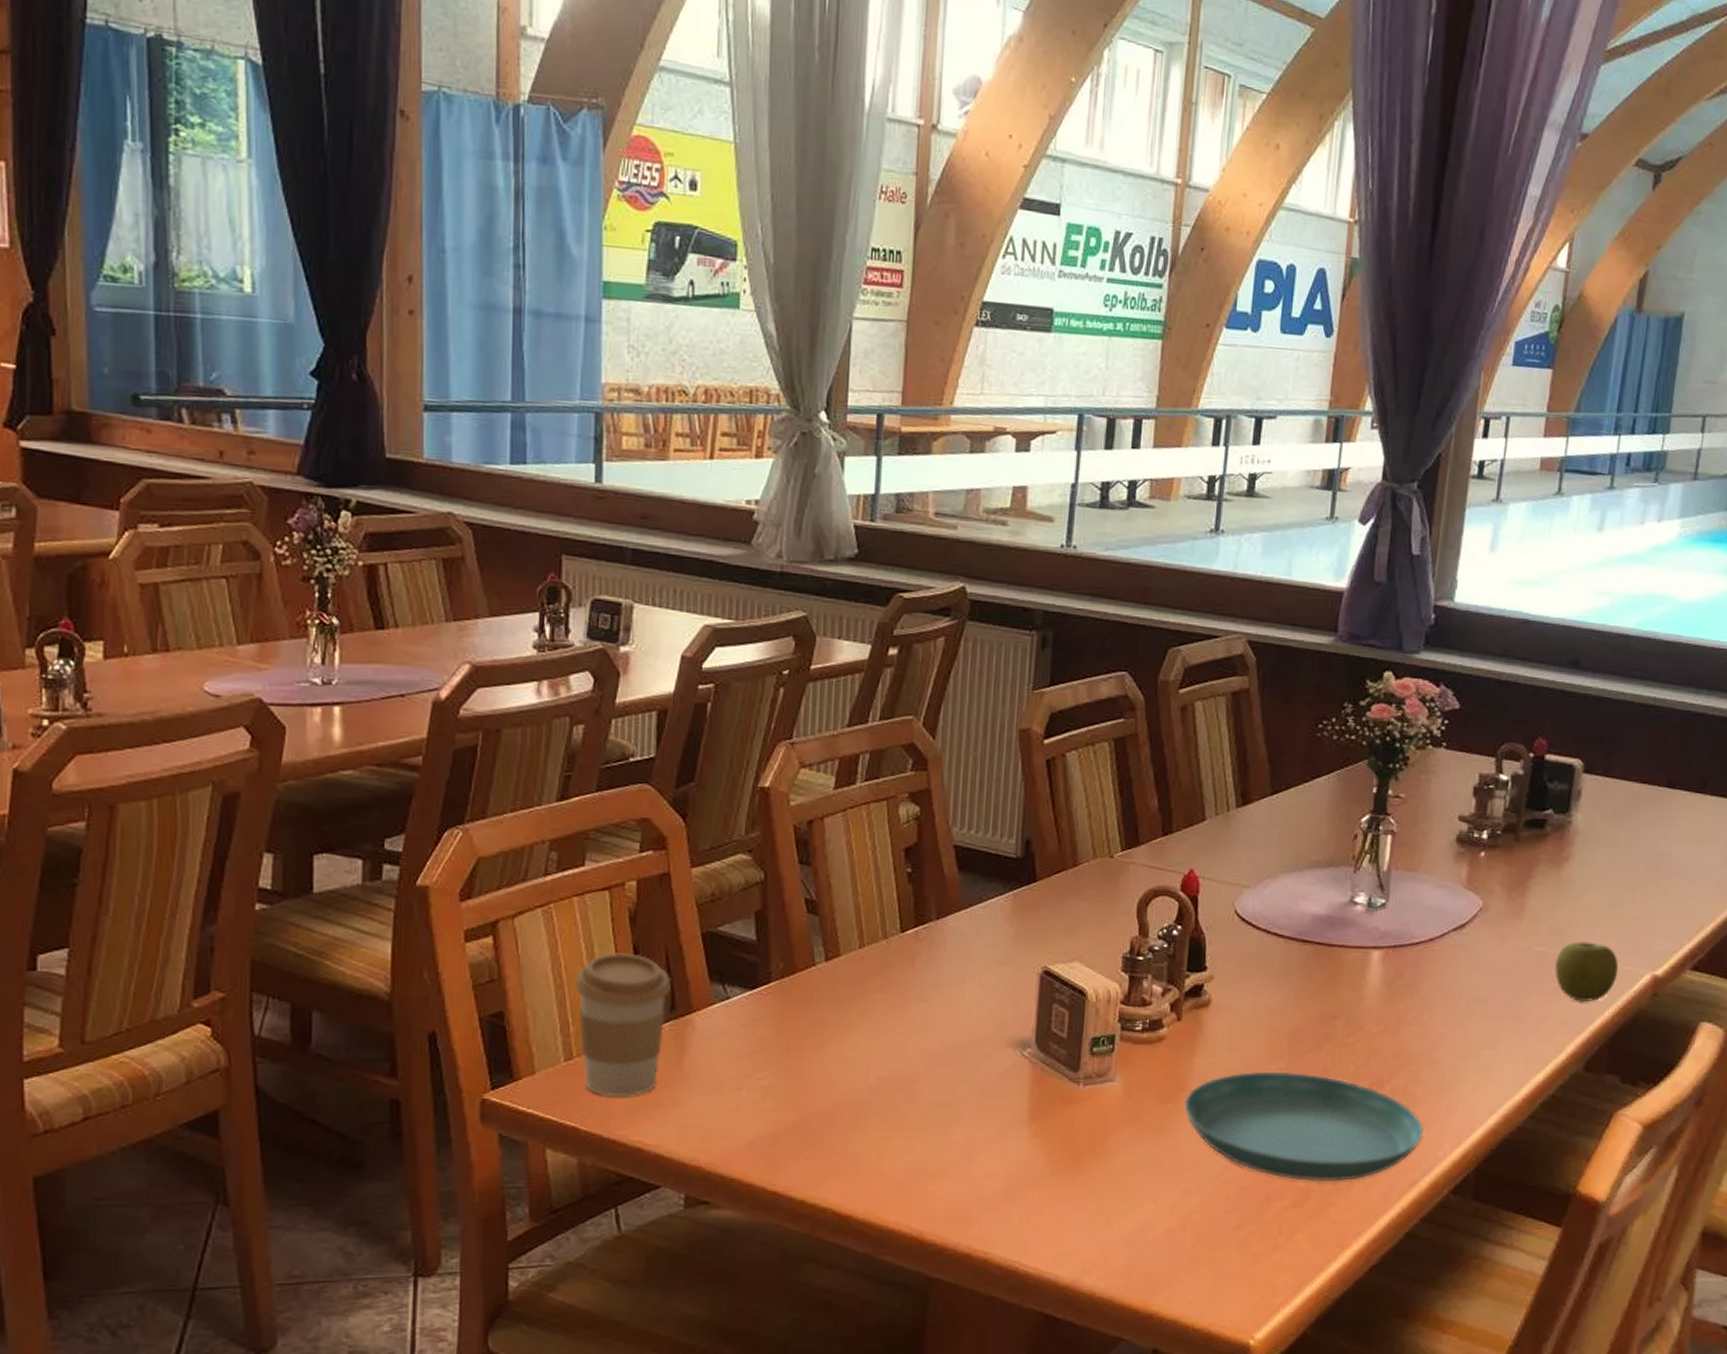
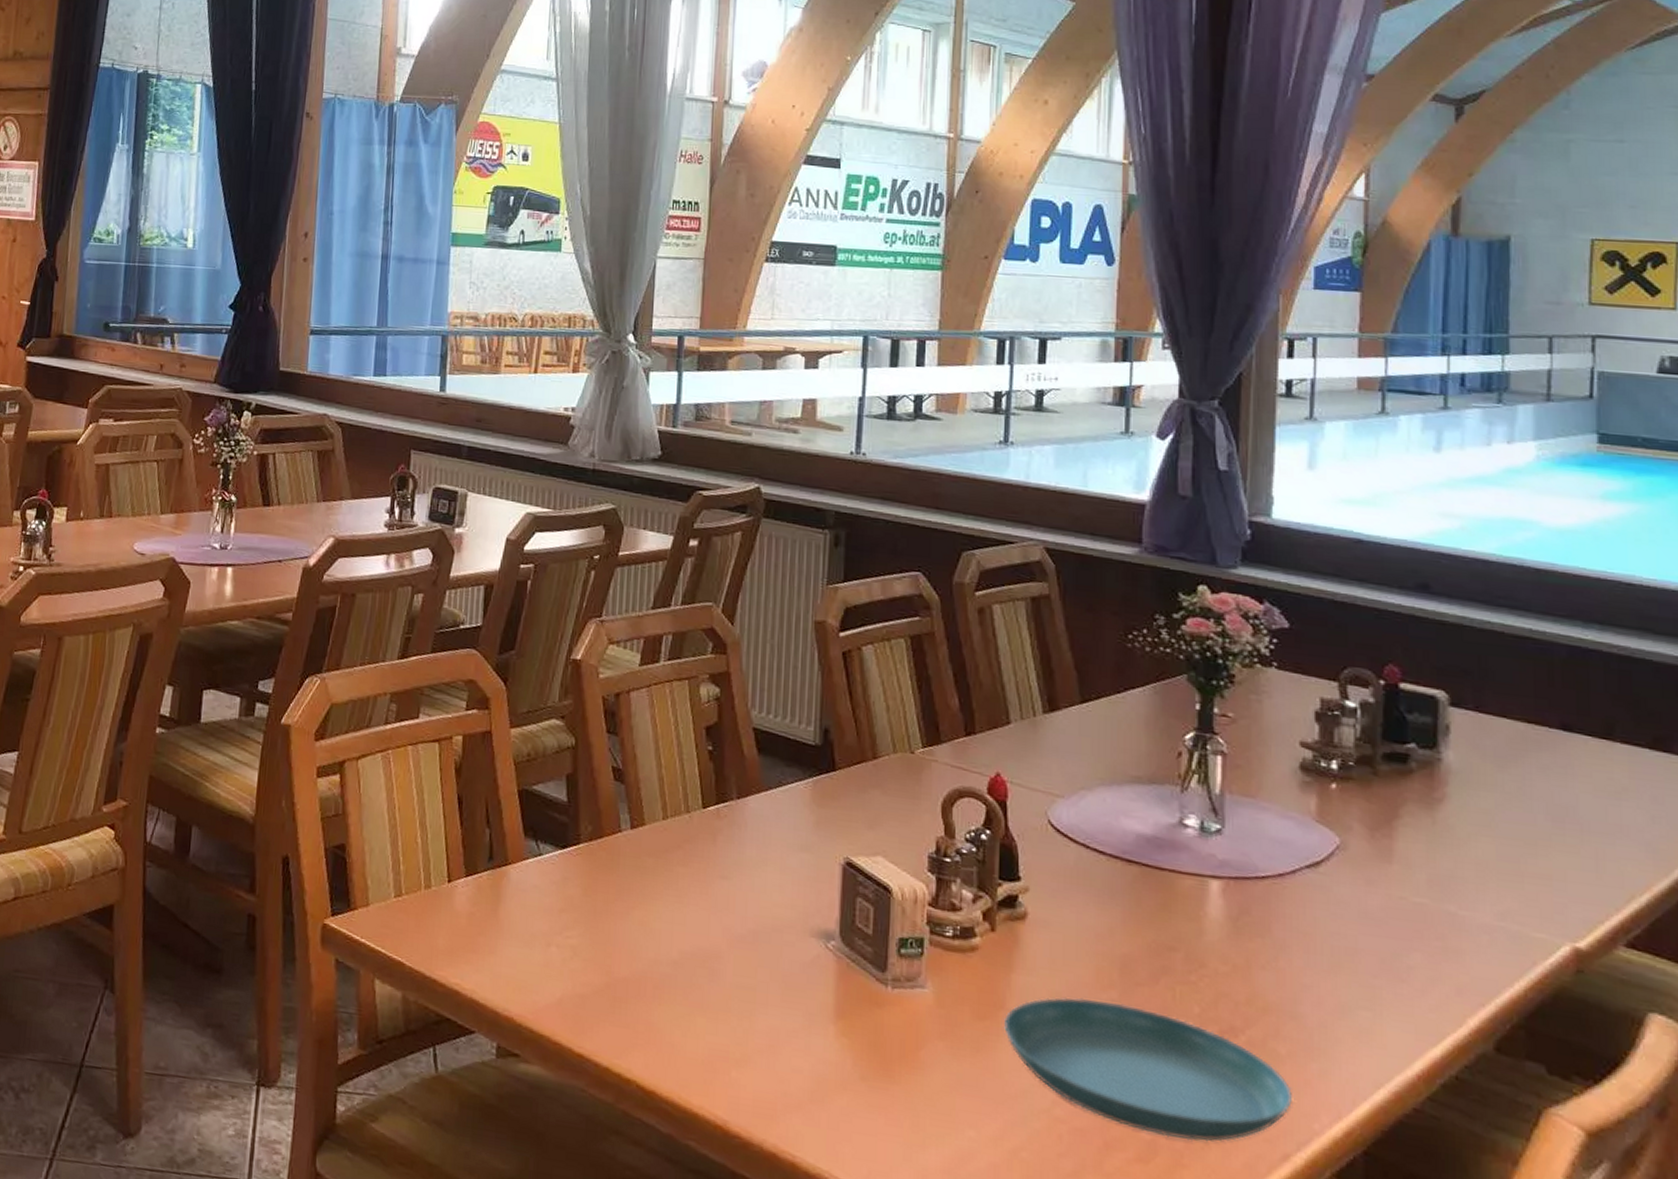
coffee cup: present [574,953,671,1098] -> none [406,799,490,940]
apple: present [1555,942,1619,1001] -> none [1441,896,1526,970]

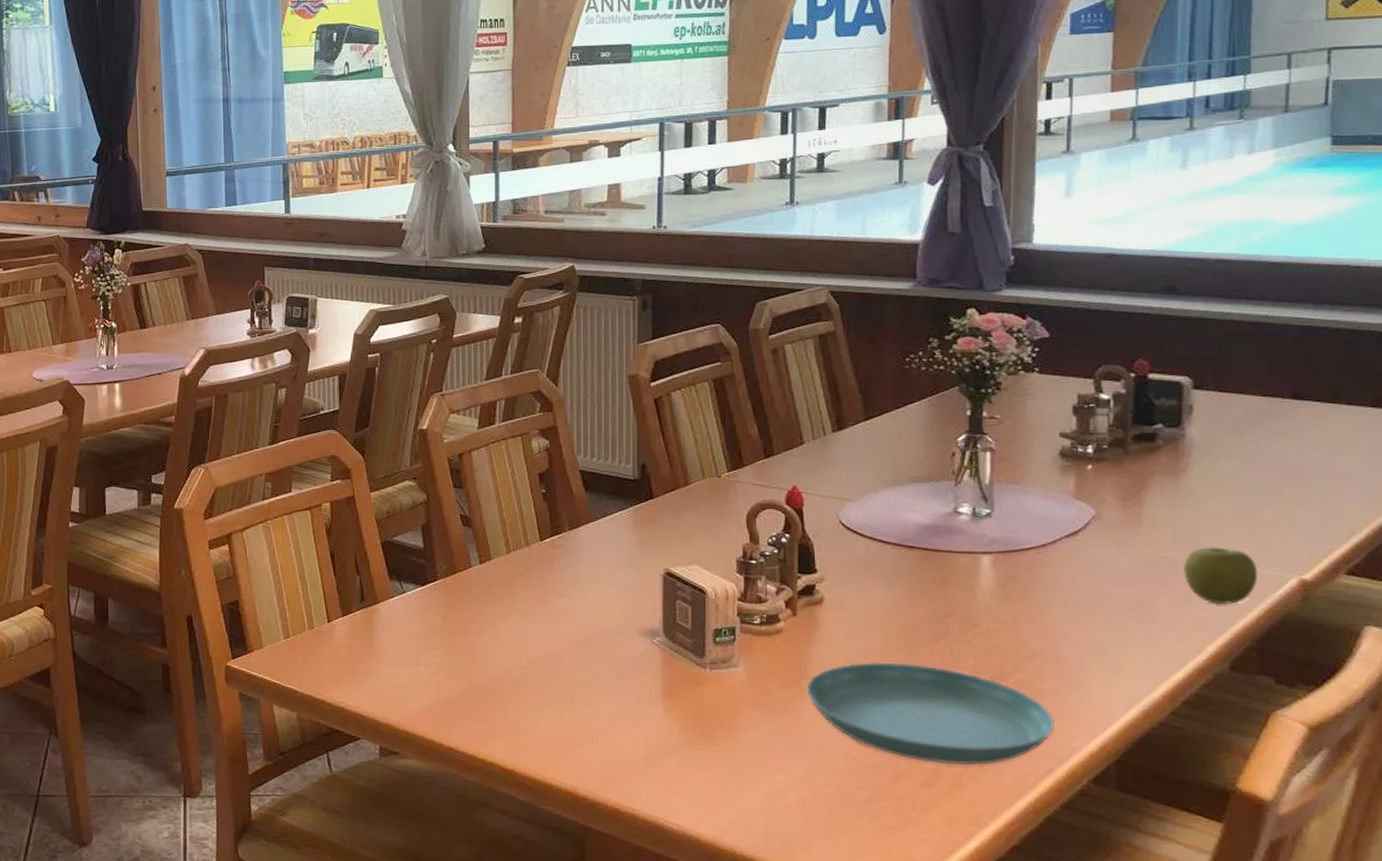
apple: none [1441,896,1526,970] -> present [1184,547,1258,604]

